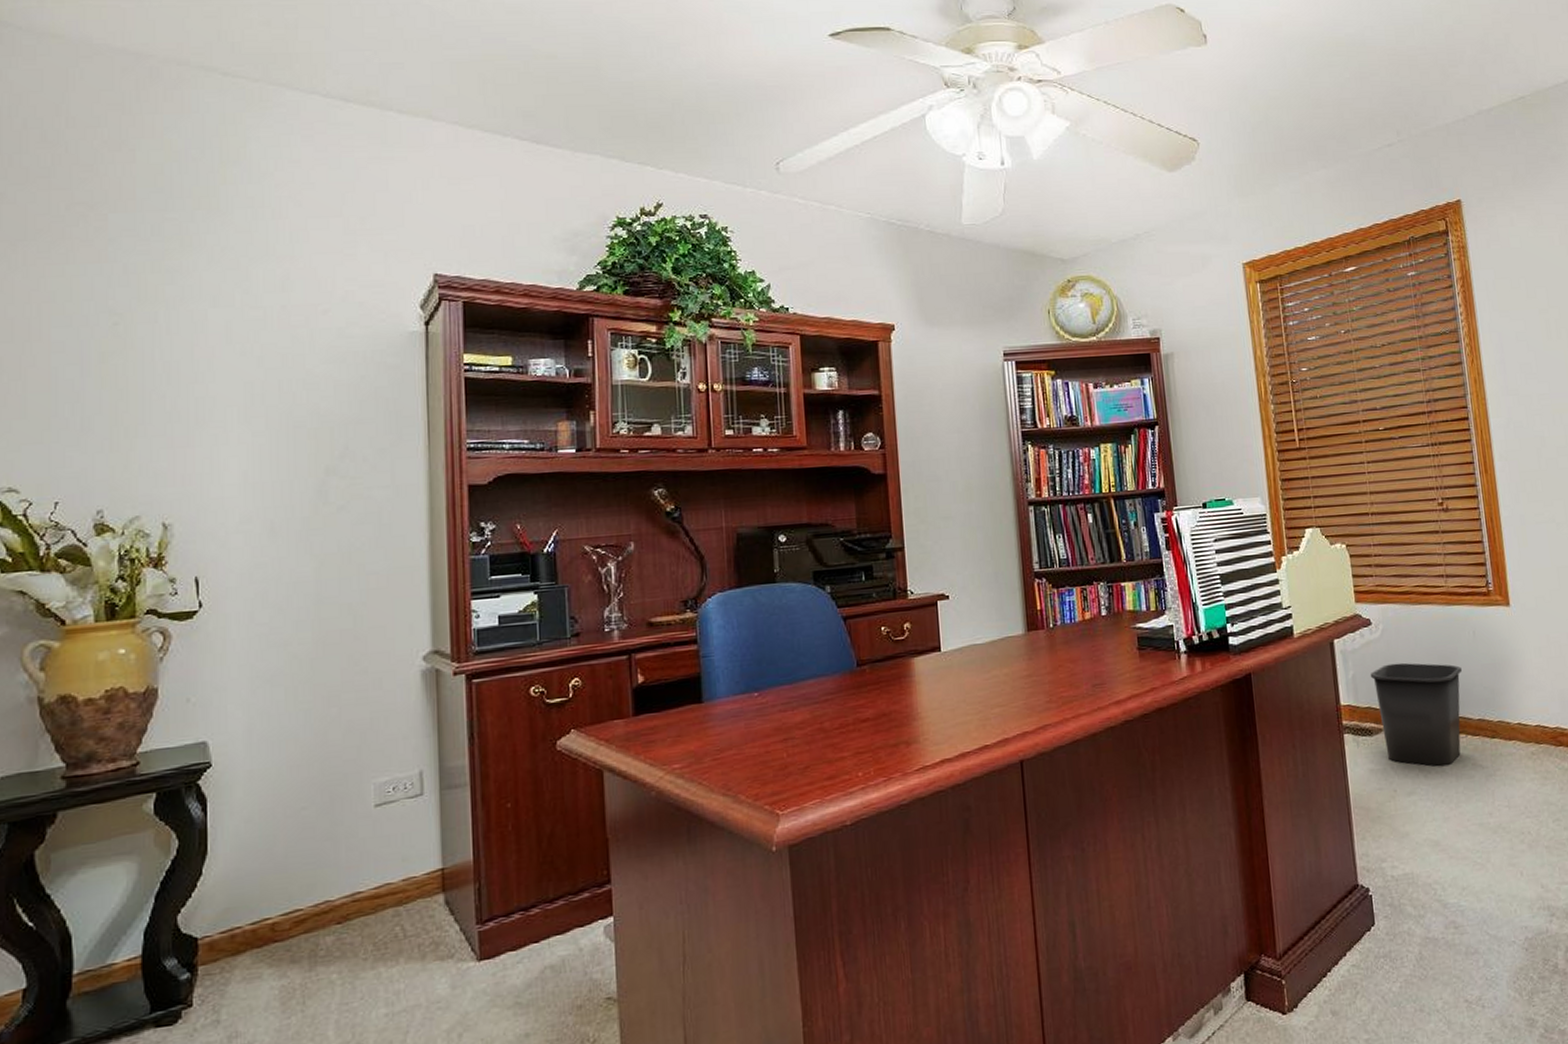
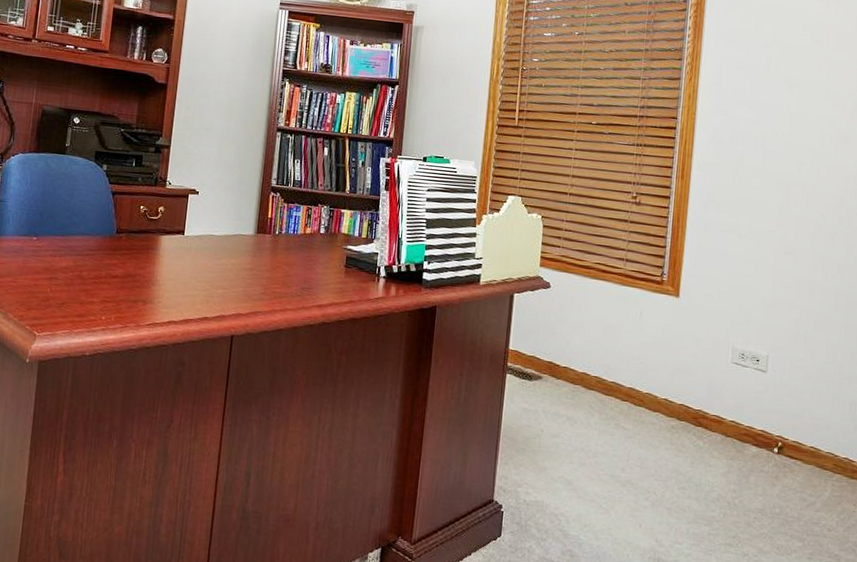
waste bin: present [1370,662,1462,767] -> none [540,323,623,421]

